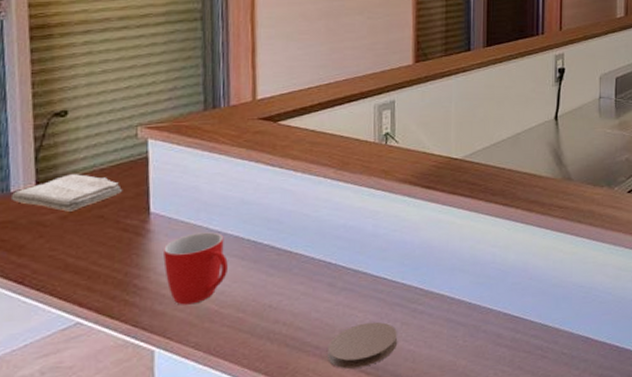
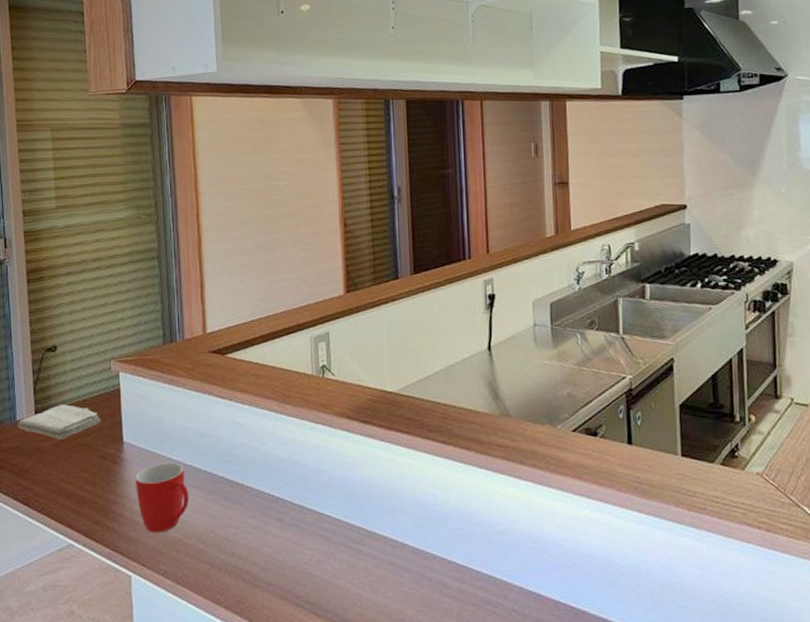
coaster: present [328,321,398,369] -> none [280,561,345,609]

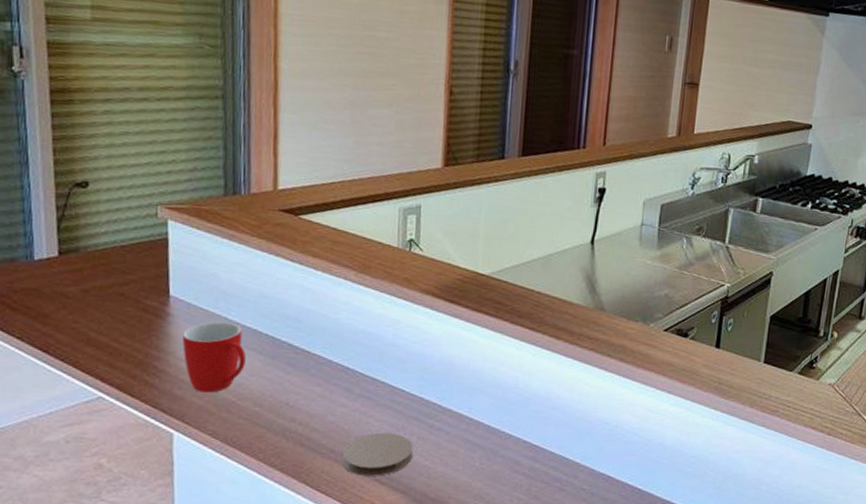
washcloth: present [18,404,102,439] -> none [36,248,144,286]
coaster: none [280,561,345,609] -> present [342,432,414,476]

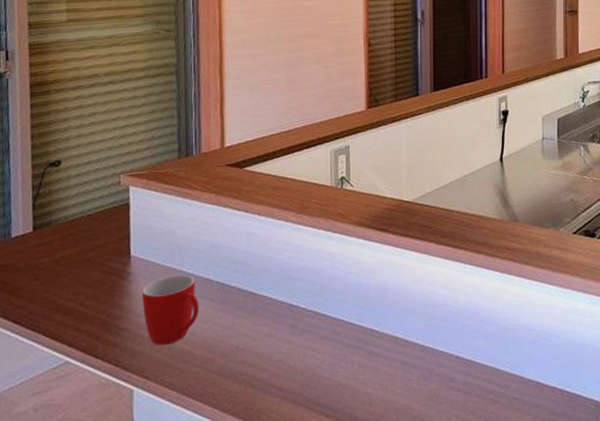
coaster: present [342,432,414,476] -> none [290,363,356,411]

